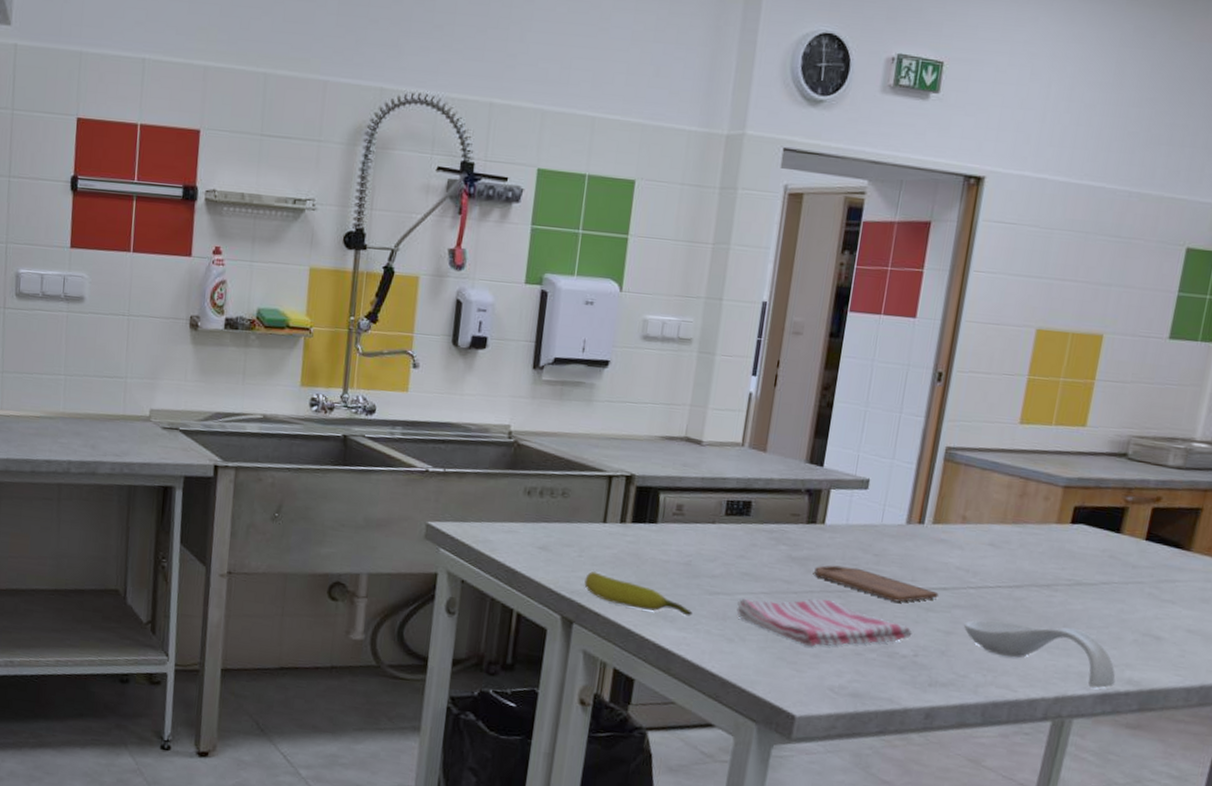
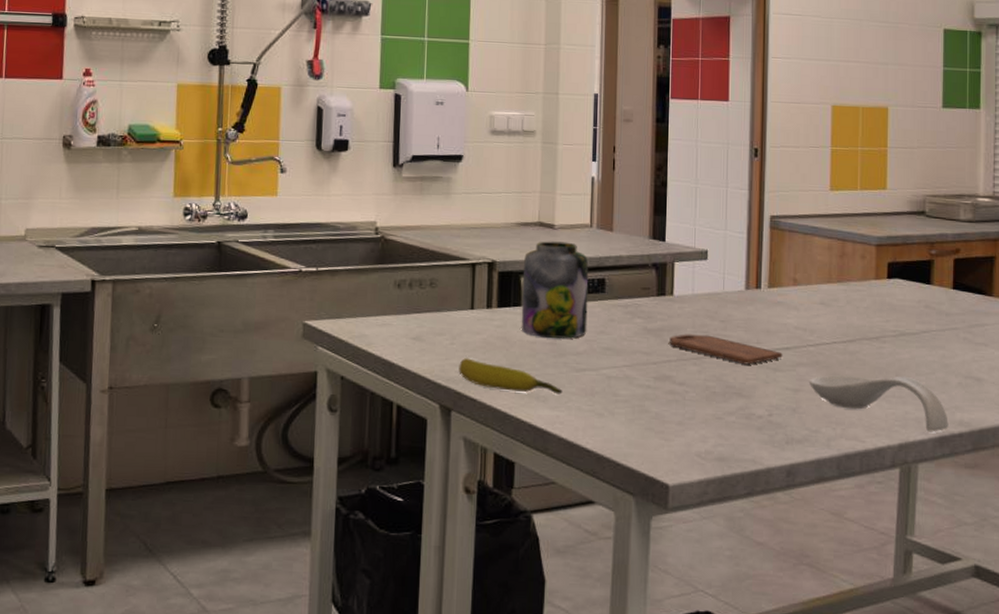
jar: none [655,457,735,560] -> present [521,241,589,339]
dish towel: present [736,598,912,647] -> none [603,367,765,415]

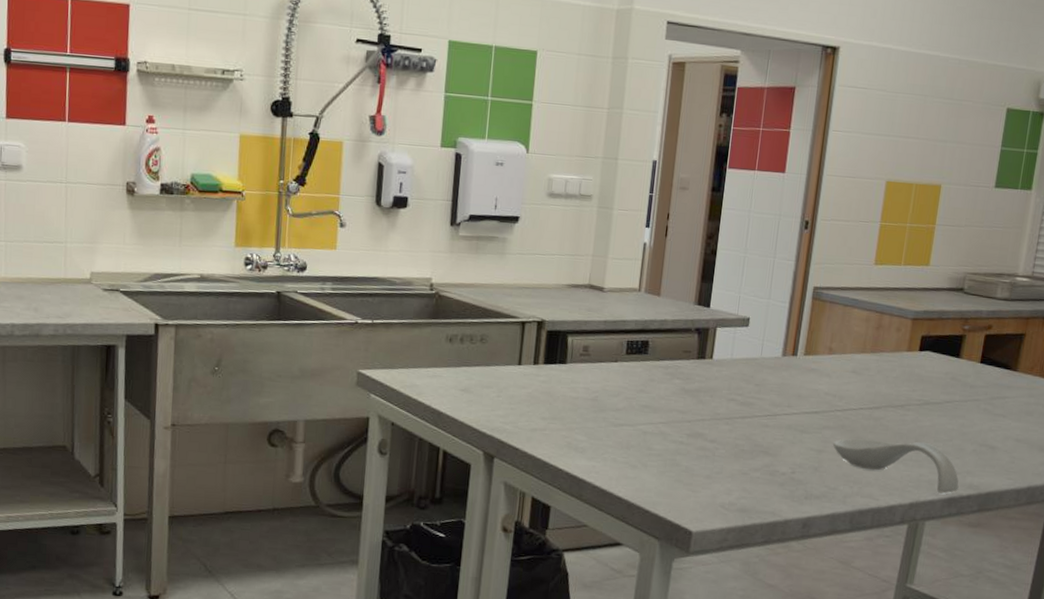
banana: present [459,358,563,395] -> none [503,410,600,447]
jar: present [521,241,589,339] -> none [565,303,634,396]
cutting board: present [669,334,783,365] -> none [705,395,811,426]

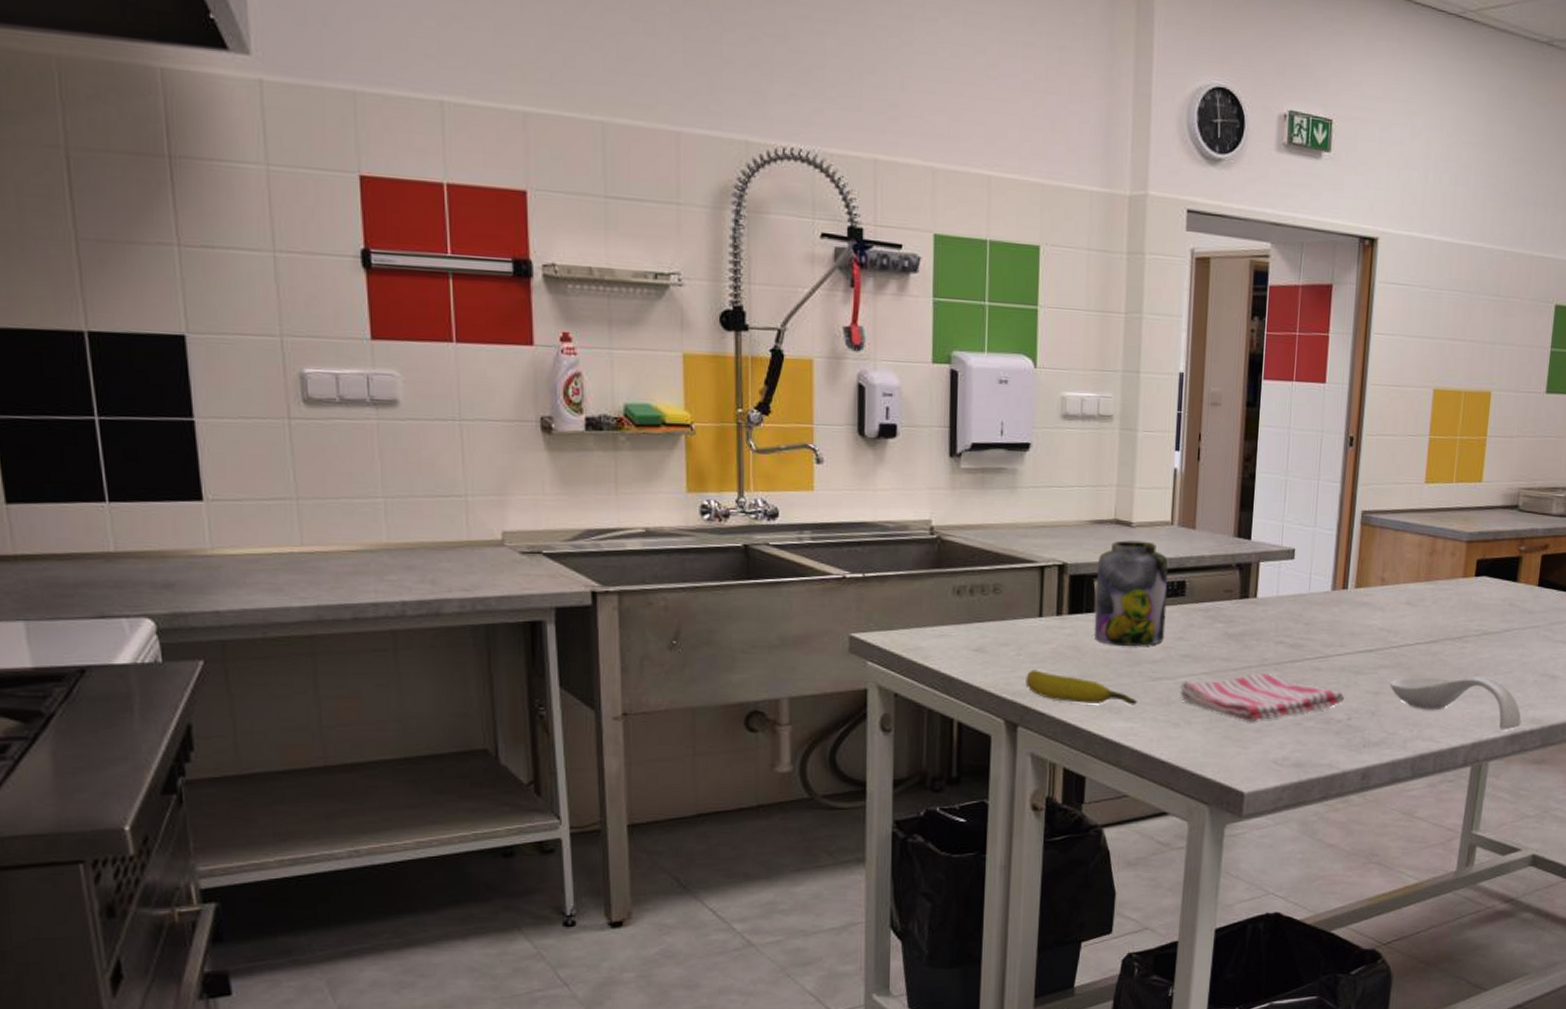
banana: none [503,410,600,447] -> present [1025,670,1137,705]
jar: none [565,303,634,396] -> present [1094,540,1169,646]
dish towel: none [639,426,790,469] -> present [1180,673,1345,723]

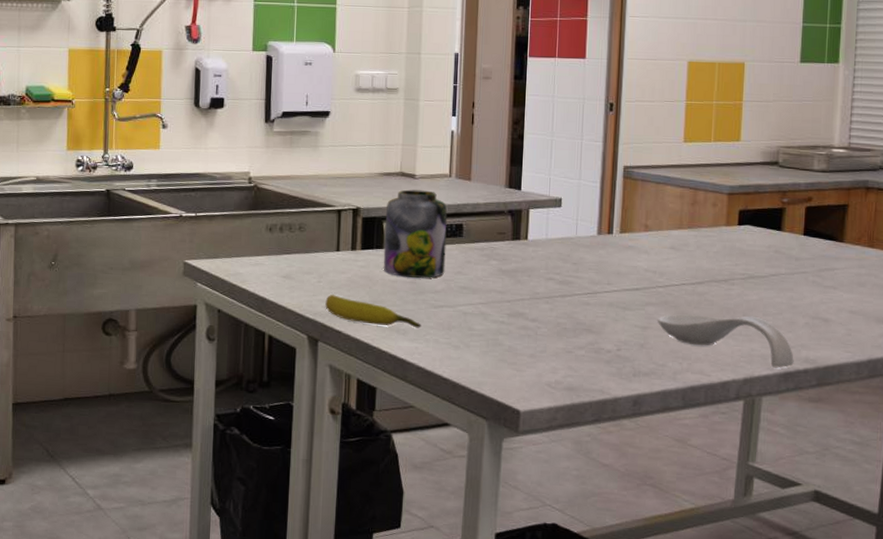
dish towel: present [1180,673,1345,723] -> none [459,305,614,349]

